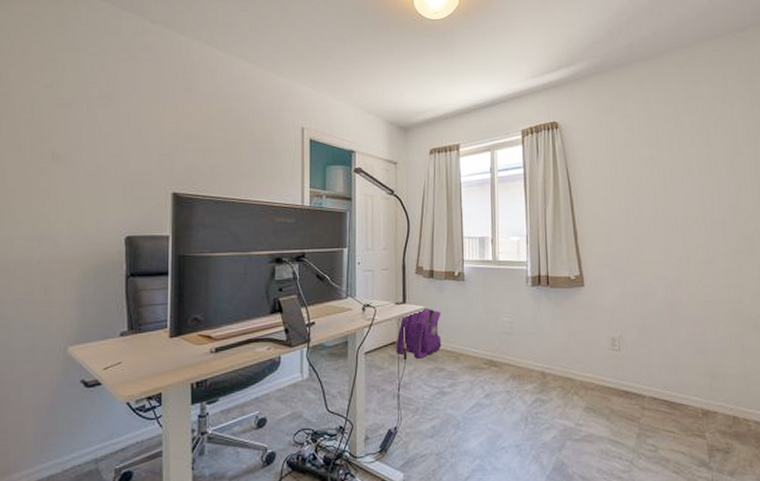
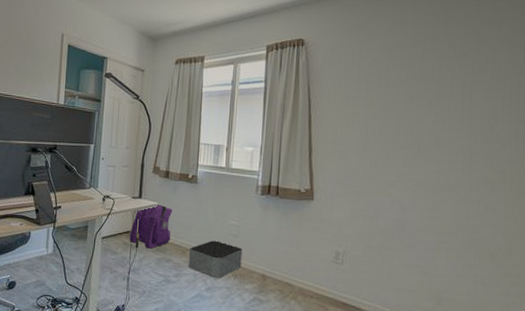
storage bin: none [462,341,520,382] -> present [188,240,243,278]

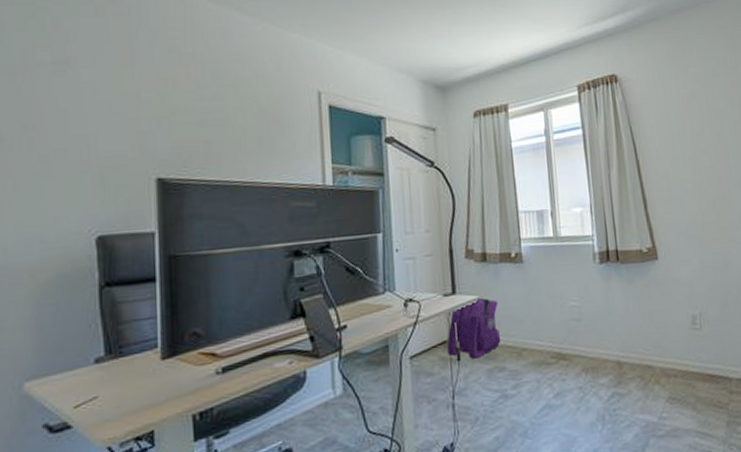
storage bin: present [188,240,243,278] -> none [526,330,592,379]

